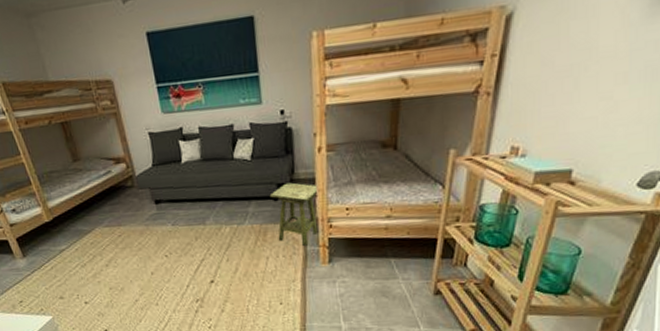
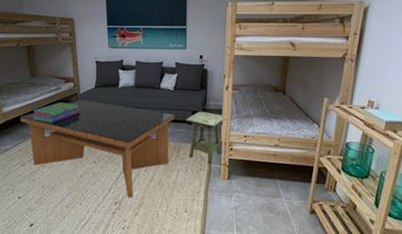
coffee table: none [70,182,256,294] -> present [20,99,174,198]
stack of books: none [83,188,139,216] -> present [32,103,80,124]

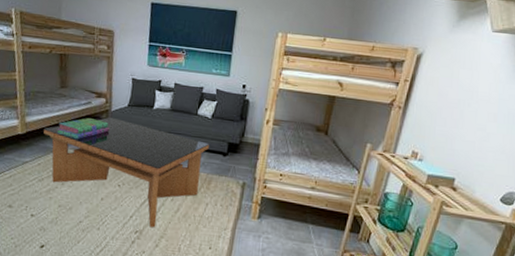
side table: present [185,111,224,164] -> none [219,143,261,201]

